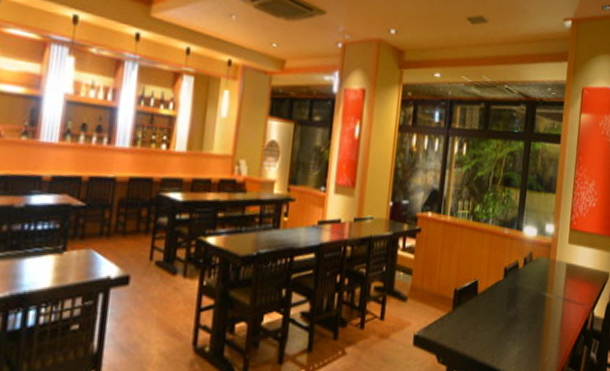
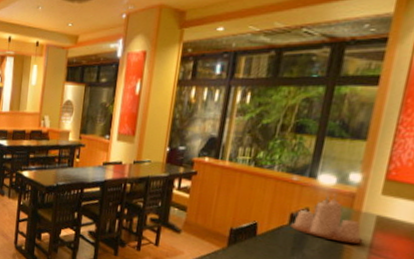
condiment set: none [505,244,559,293] -> present [291,193,364,244]

